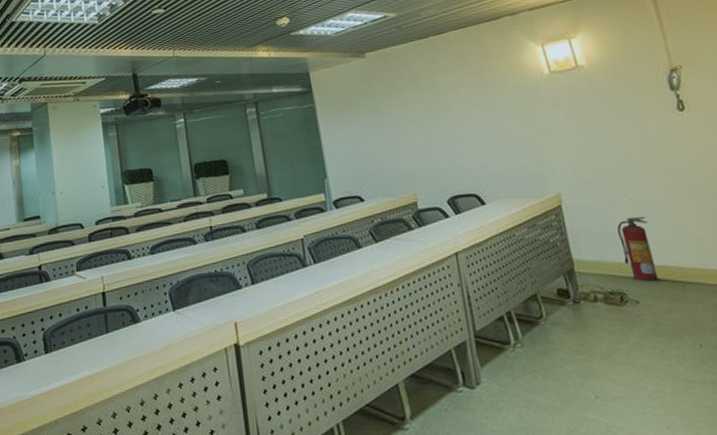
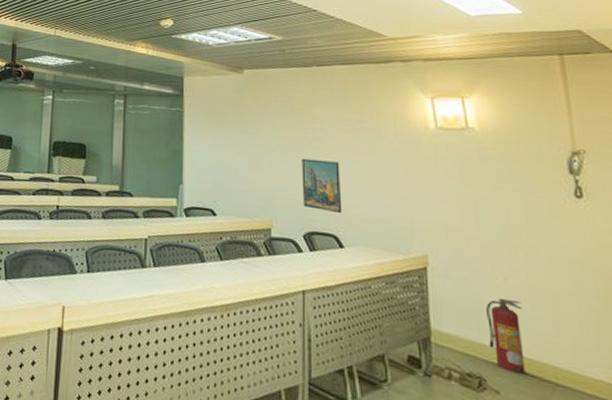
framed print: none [433,124,479,174] -> present [301,158,343,214]

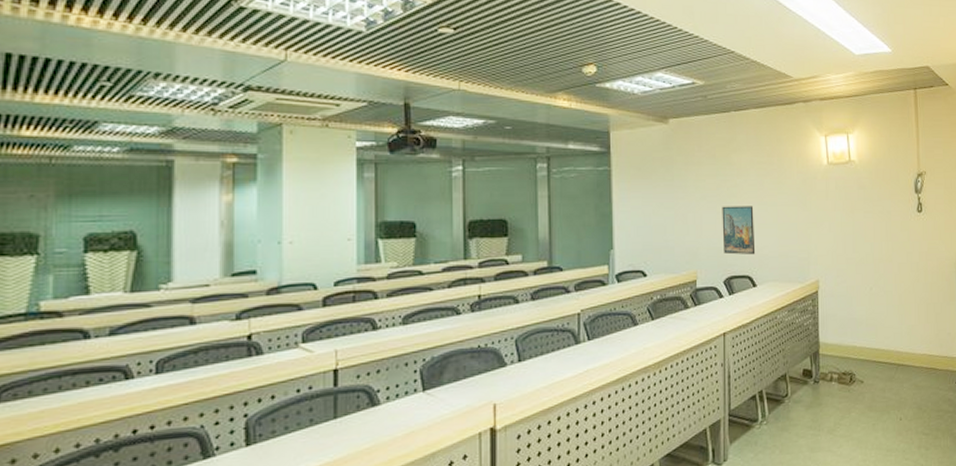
fire extinguisher: present [486,297,526,375] -> none [857,304,881,364]

